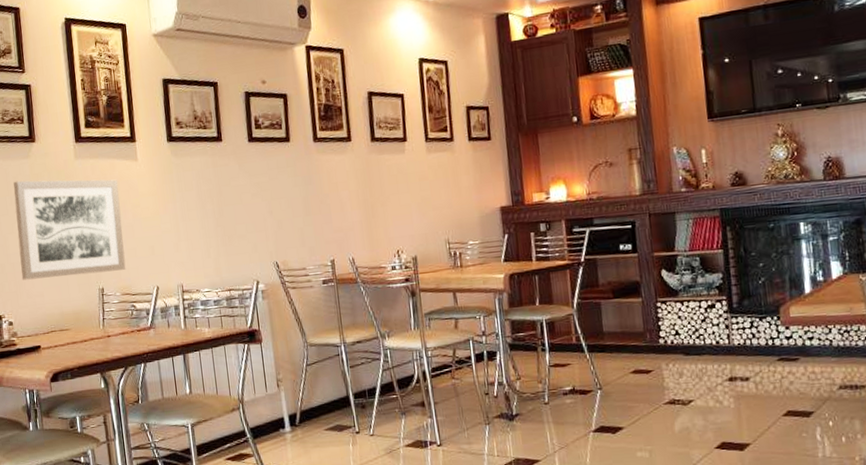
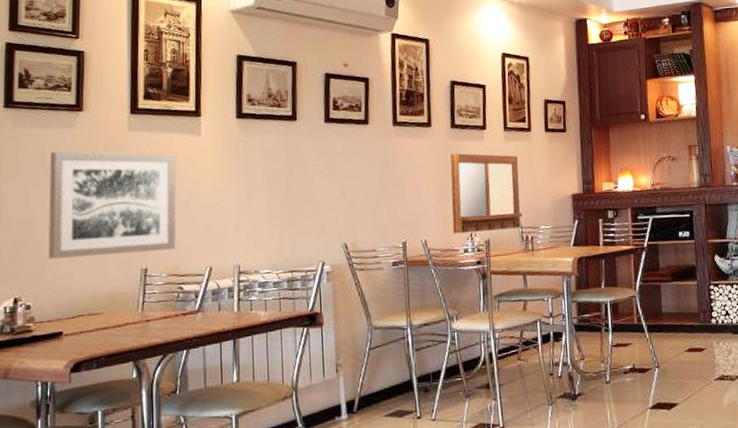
writing board: none [372,167,449,251] -> present [450,153,523,234]

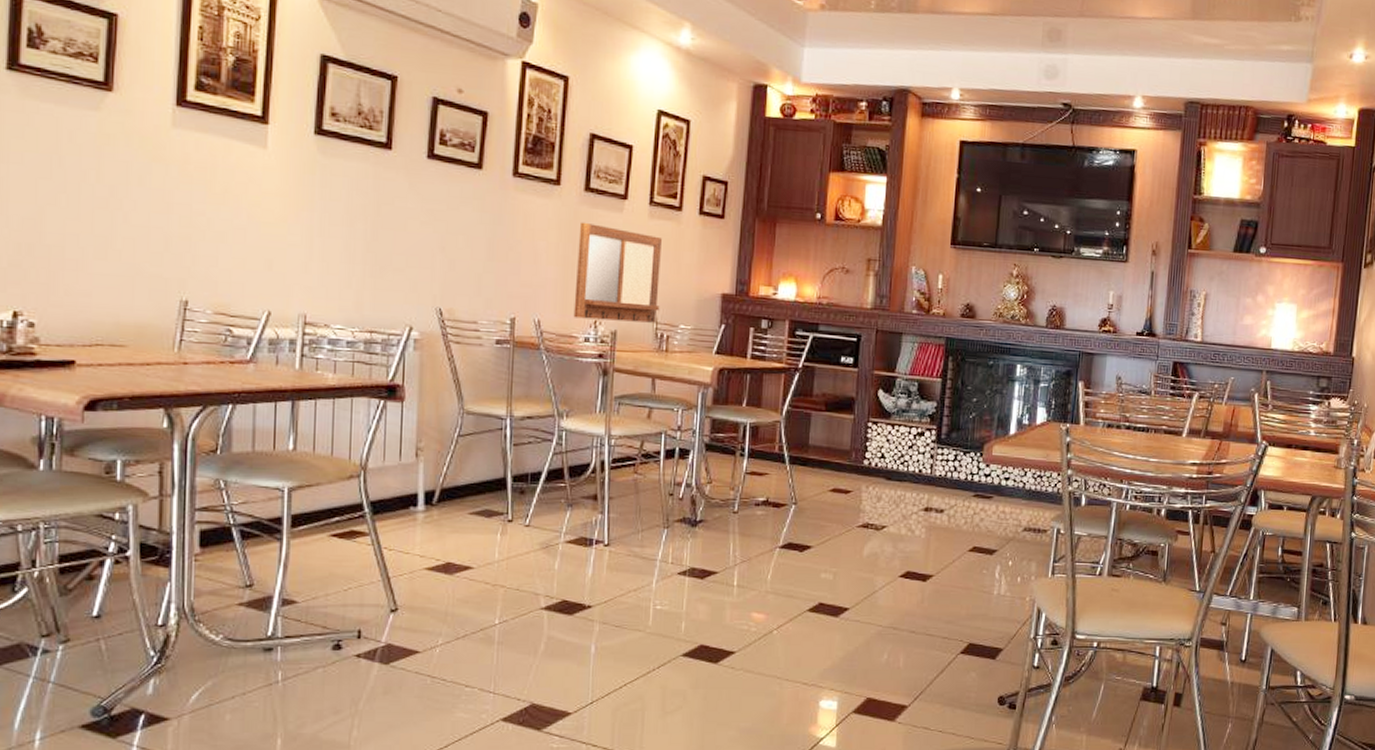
wall art: present [48,151,176,259] -> none [59,136,233,283]

